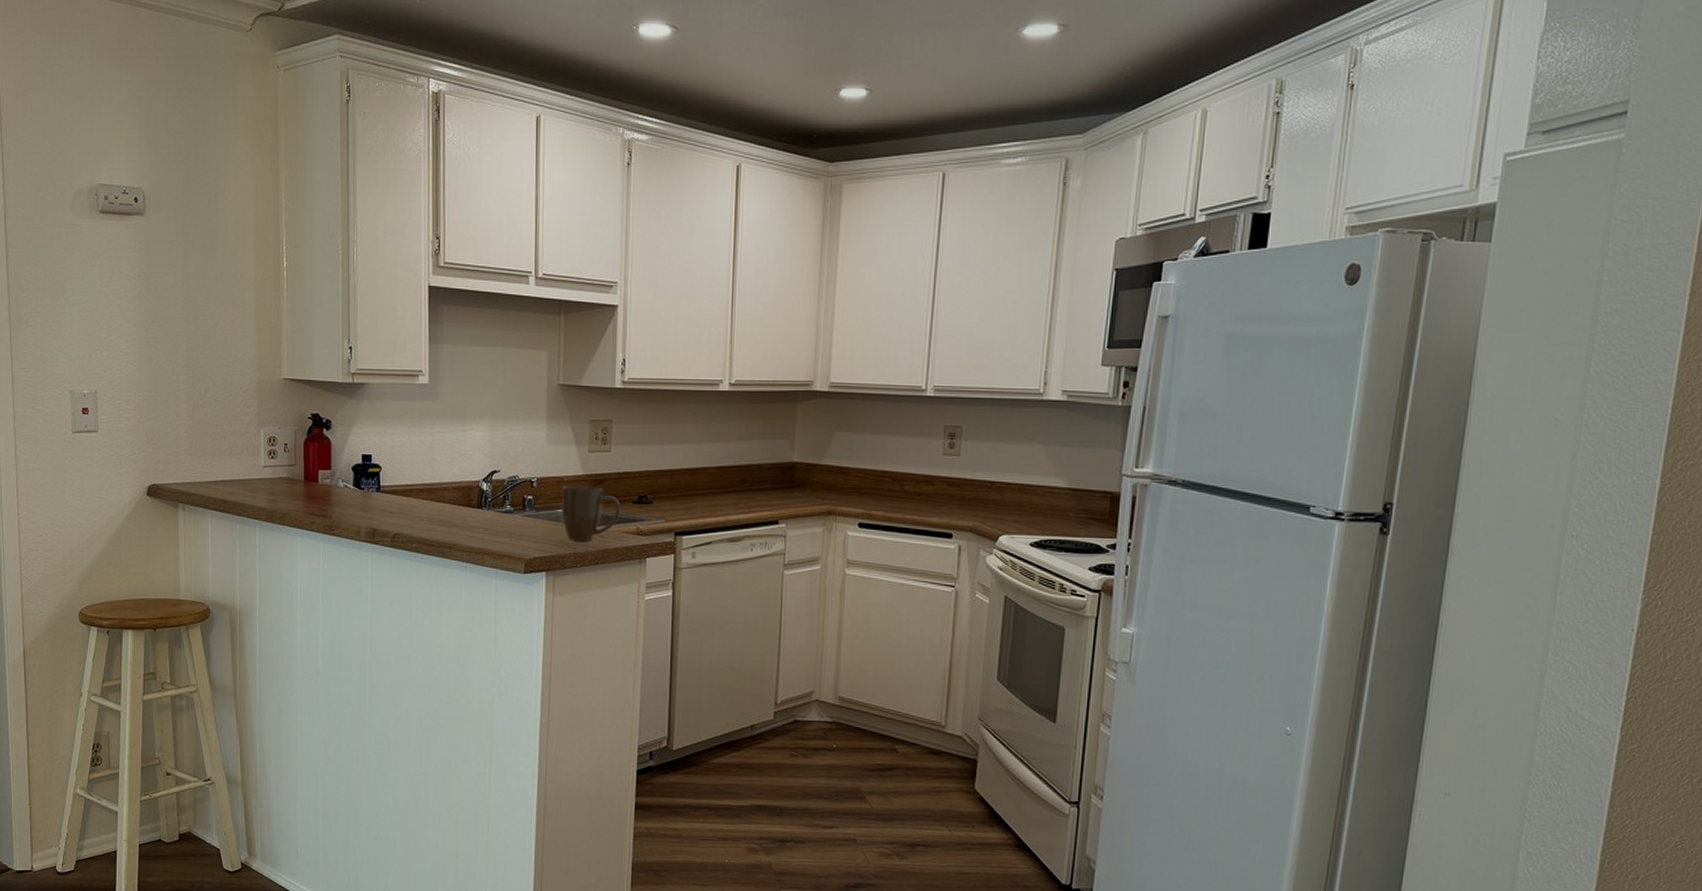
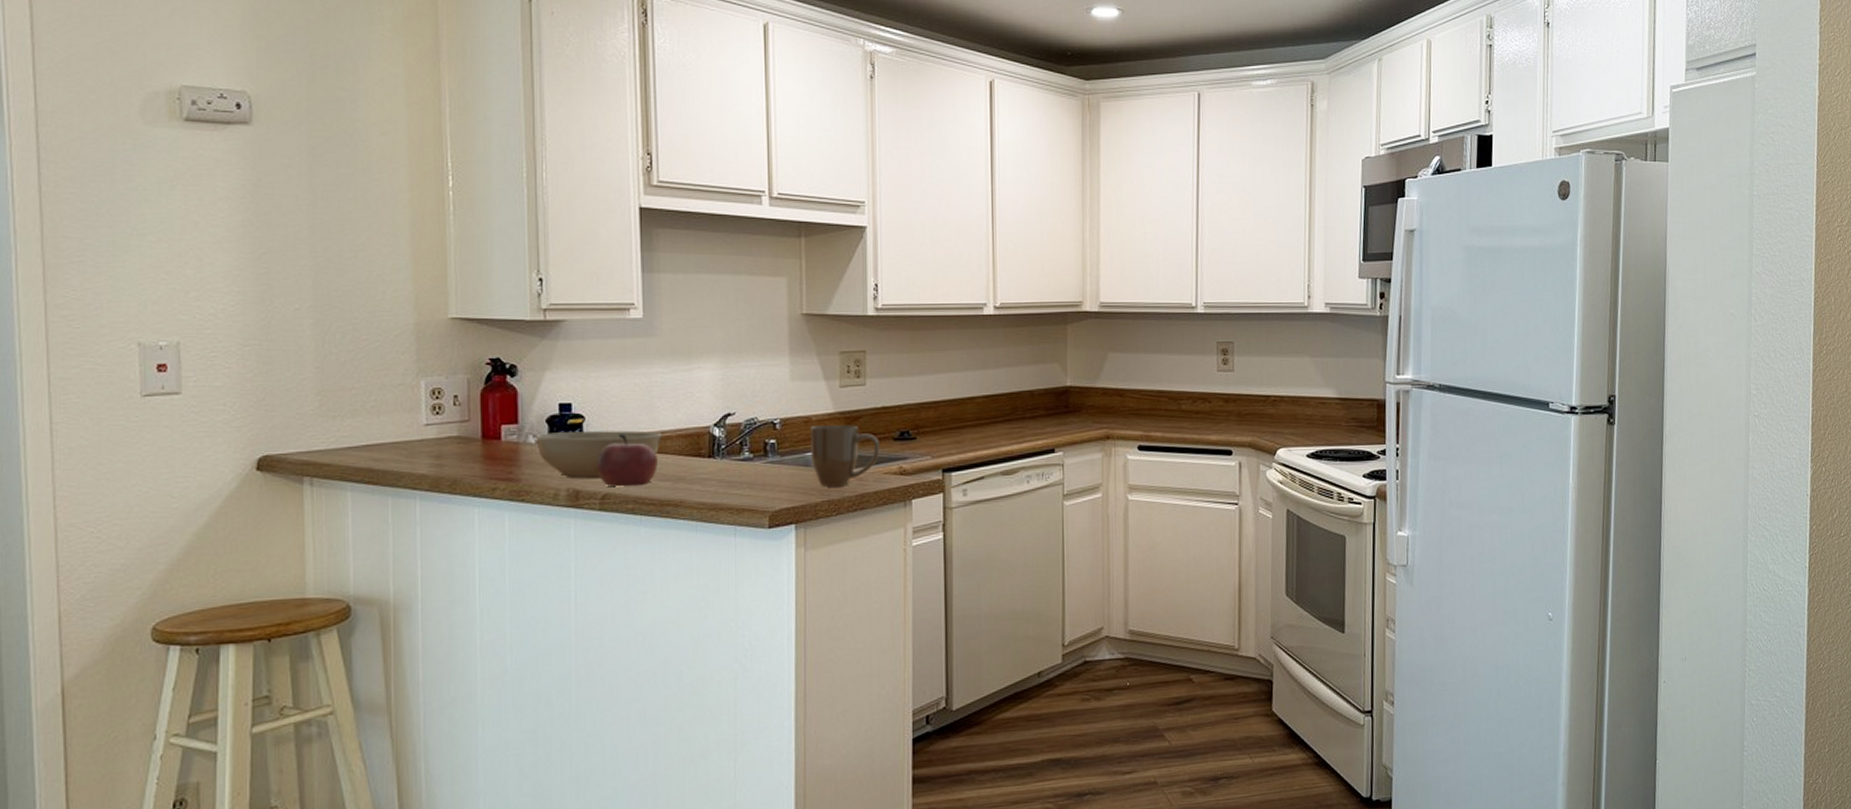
bowl: none [343,479,441,520] -> present [534,430,662,480]
fruit: none [389,483,437,529] -> present [596,433,658,487]

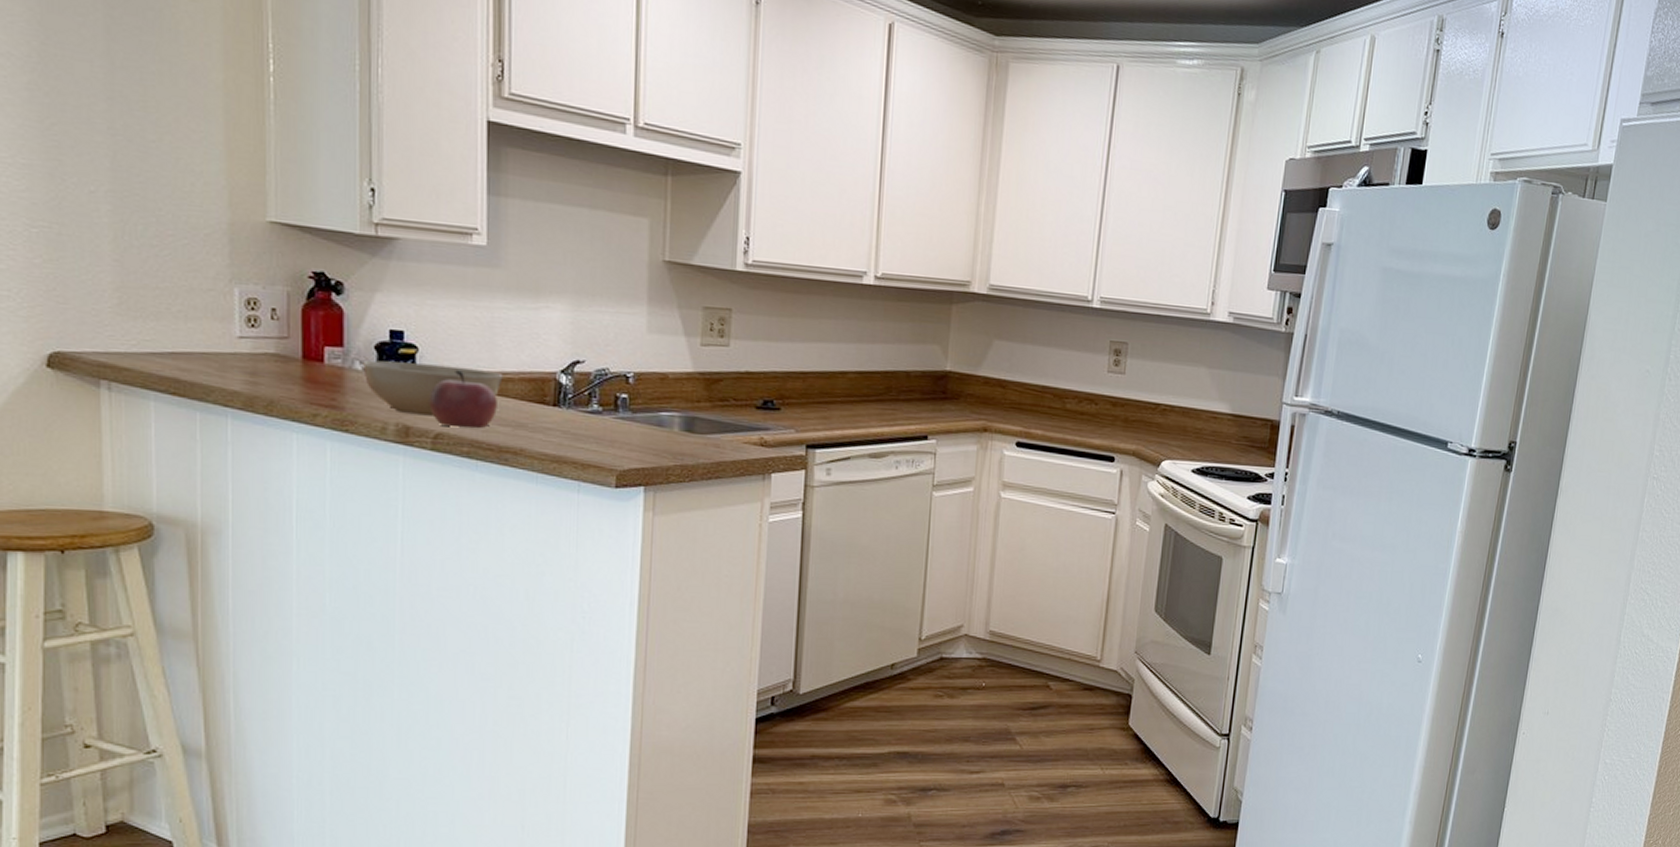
mug: present [809,425,881,487] -> none [664,384,742,452]

